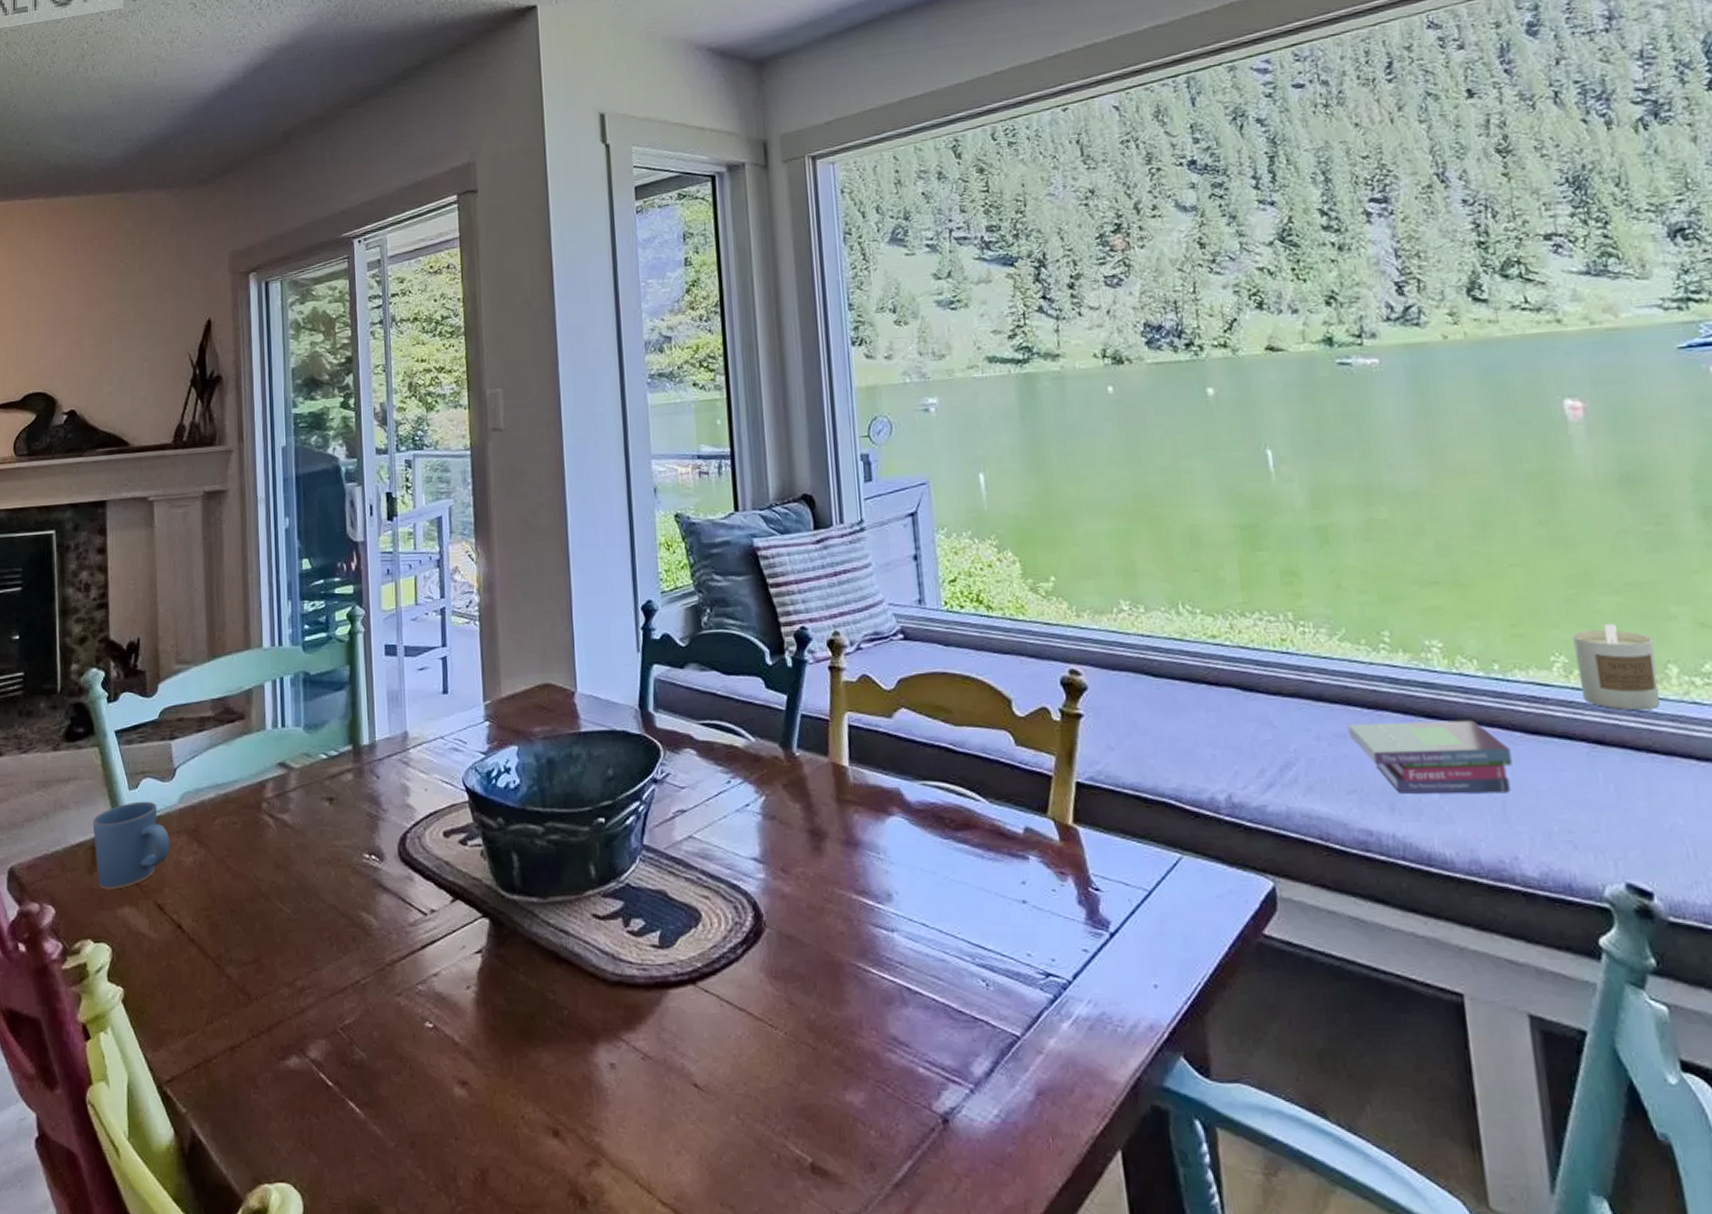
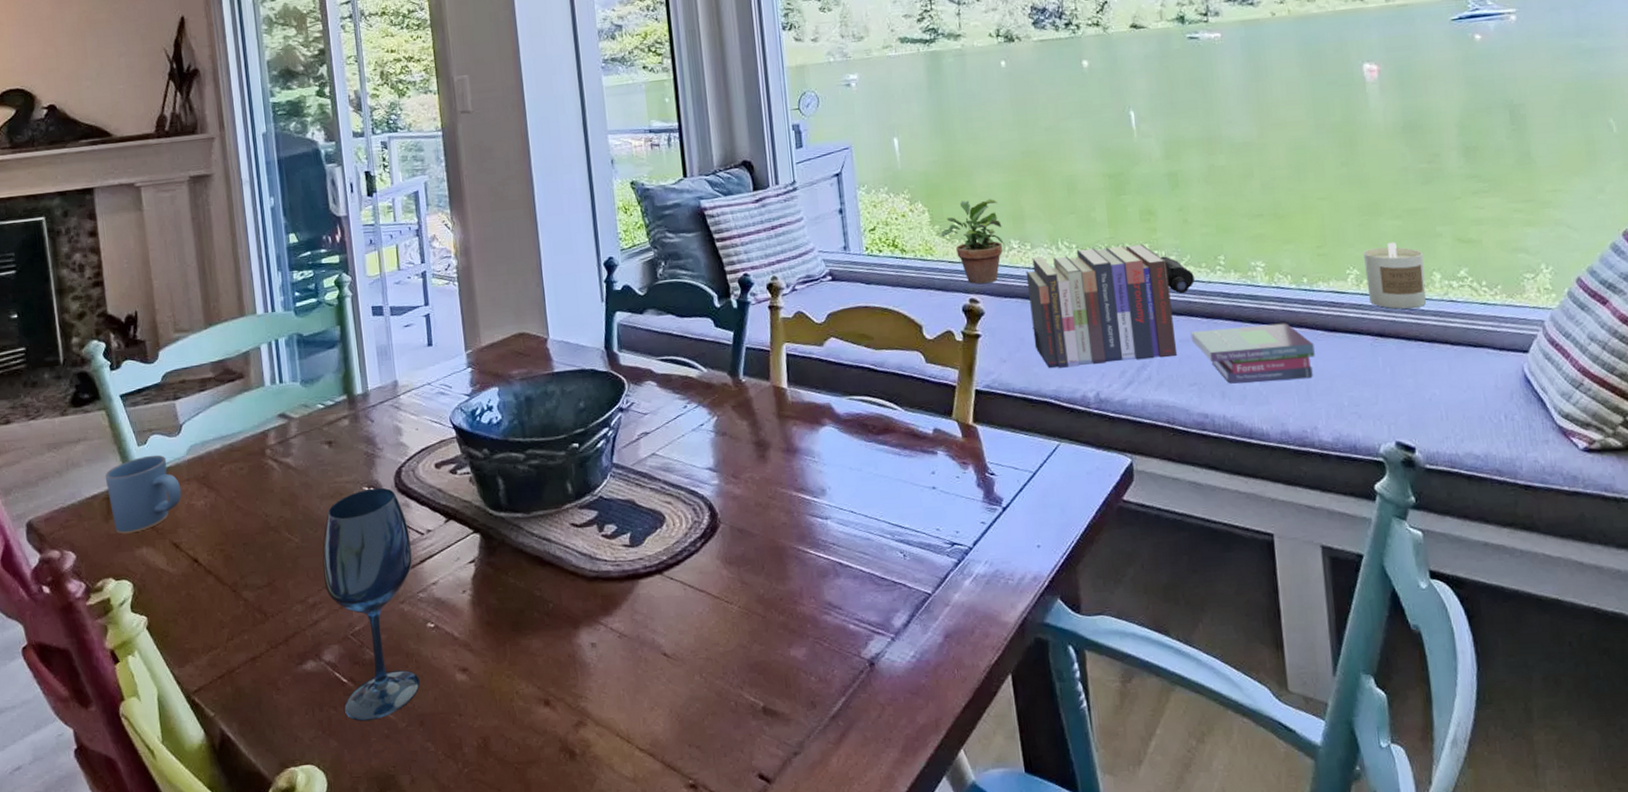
wineglass: none [314,855,413,1136] -> present [322,487,420,722]
potted plant: none [1034,549,1113,653] -> present [940,198,1005,285]
books: none [1138,612,1331,763] -> present [1025,244,1178,369]
binoculars: none [1308,628,1352,676] -> present [1161,256,1194,294]

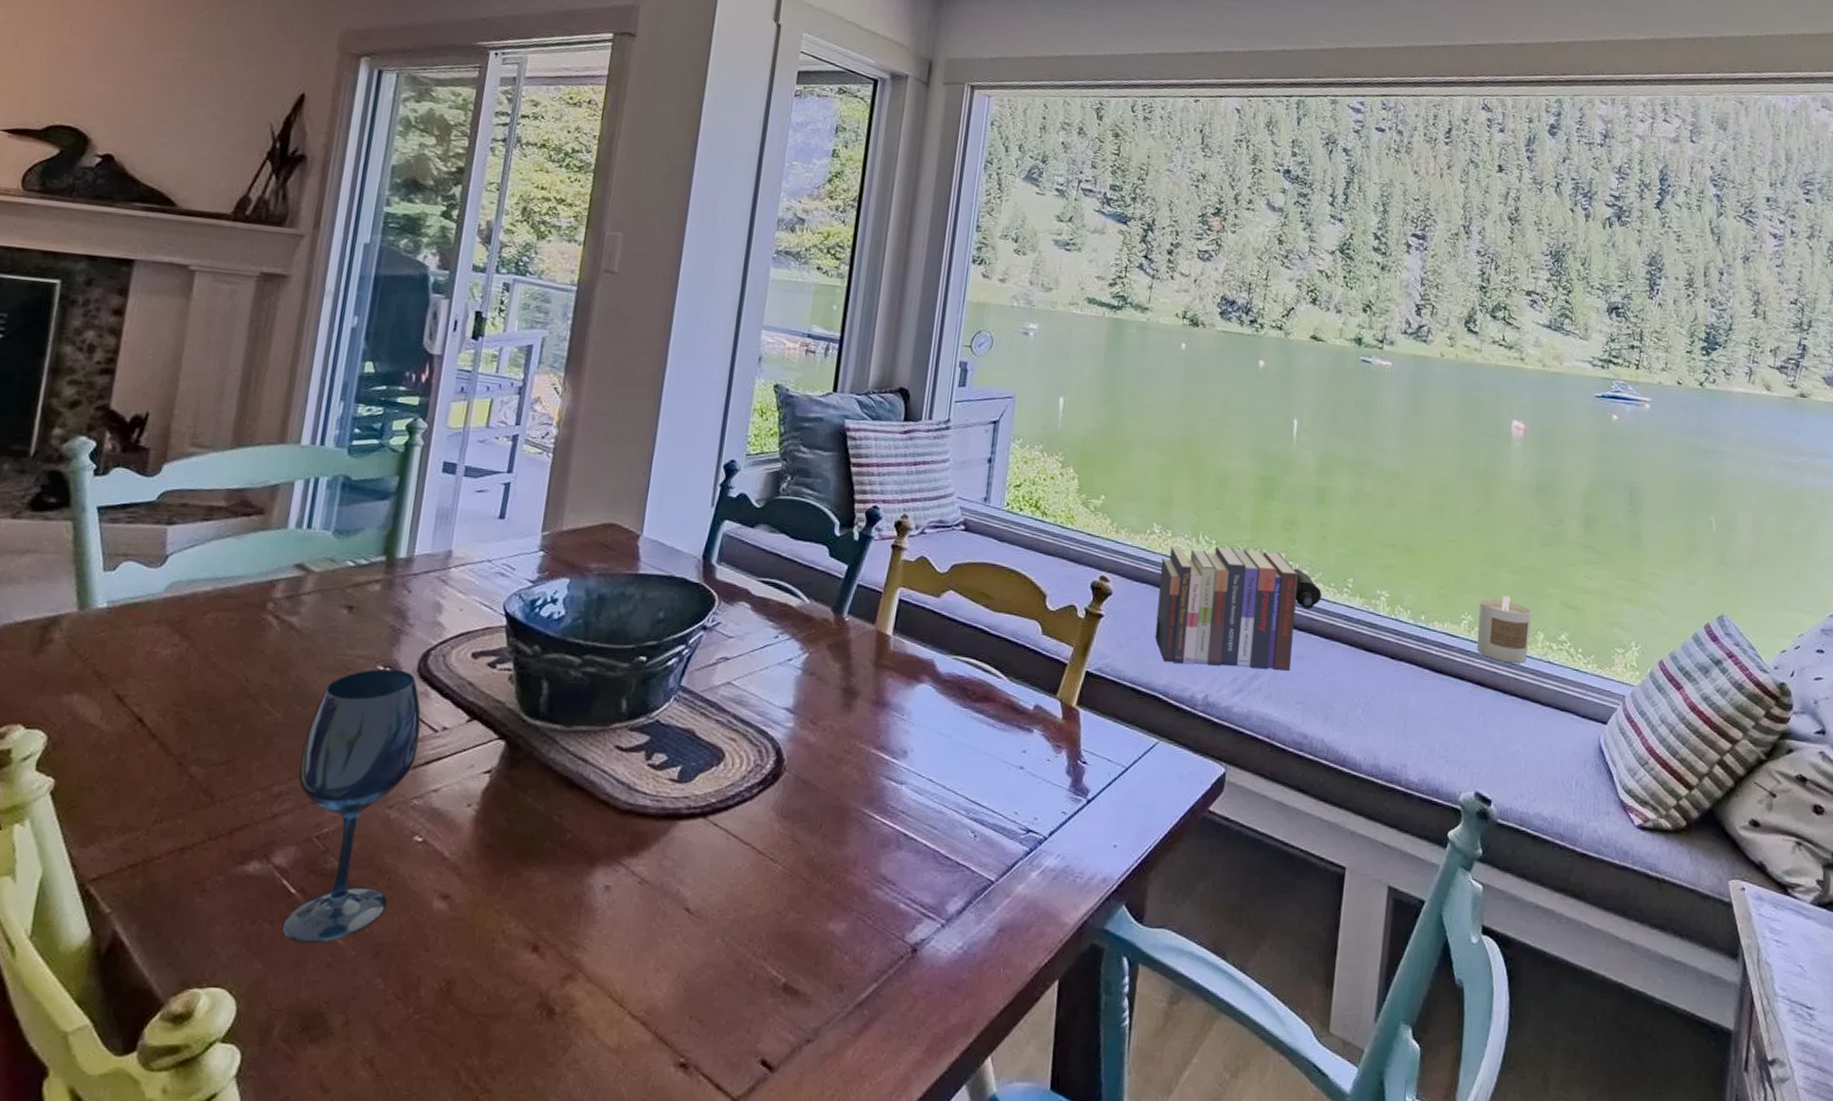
mug: present [105,455,182,534] -> none [43,584,147,675]
potted plant: present [940,198,1005,285] -> none [1085,475,1149,564]
books: present [1190,323,1315,384] -> none [1306,648,1419,716]

